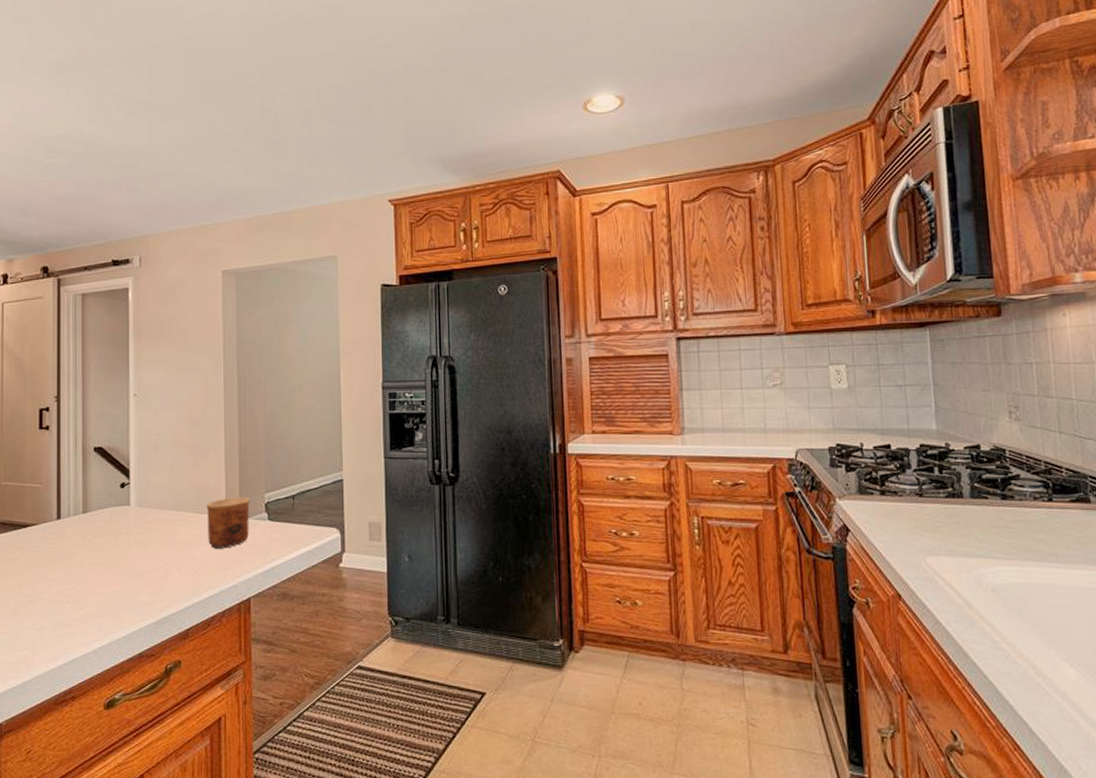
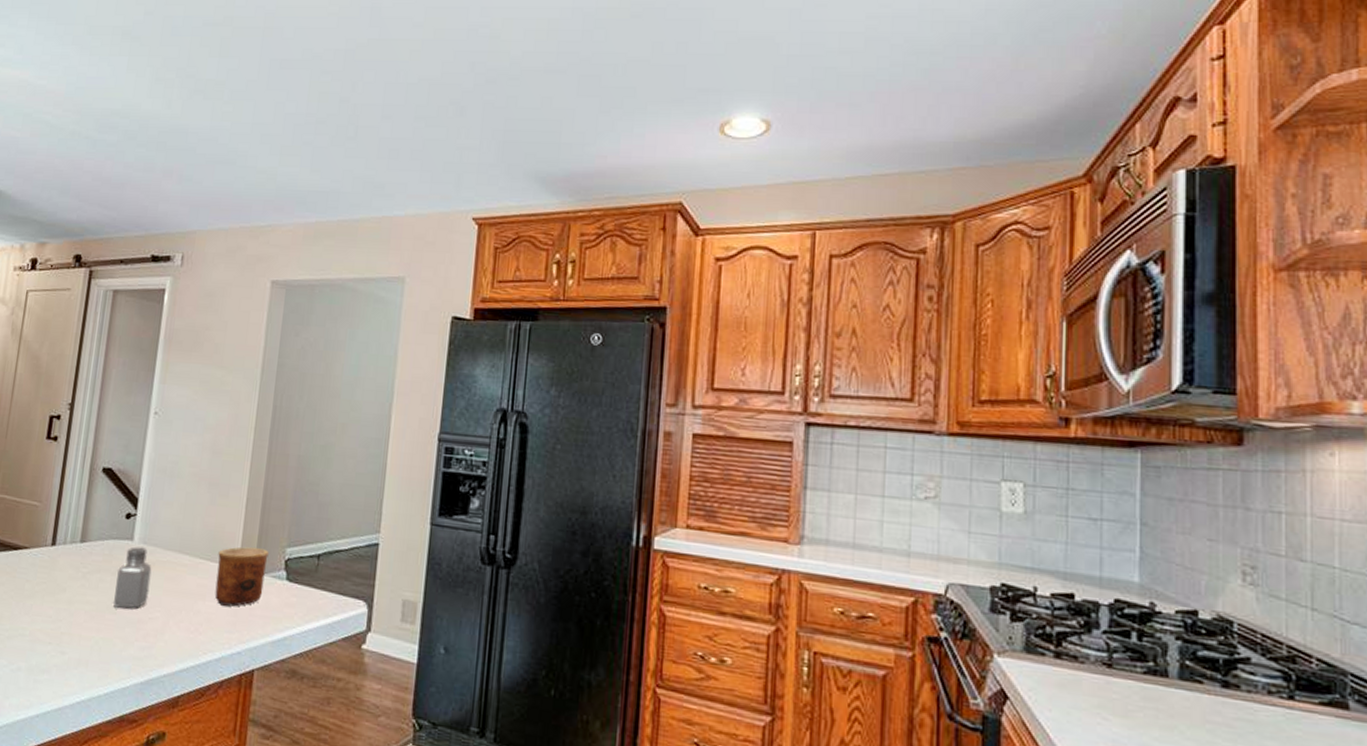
saltshaker: none [120,510,150,563] -> present [113,546,152,608]

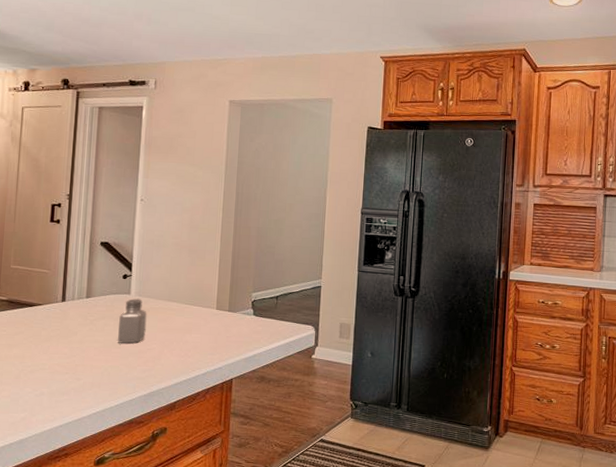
cup: present [214,547,269,607] -> none [199,294,239,336]

